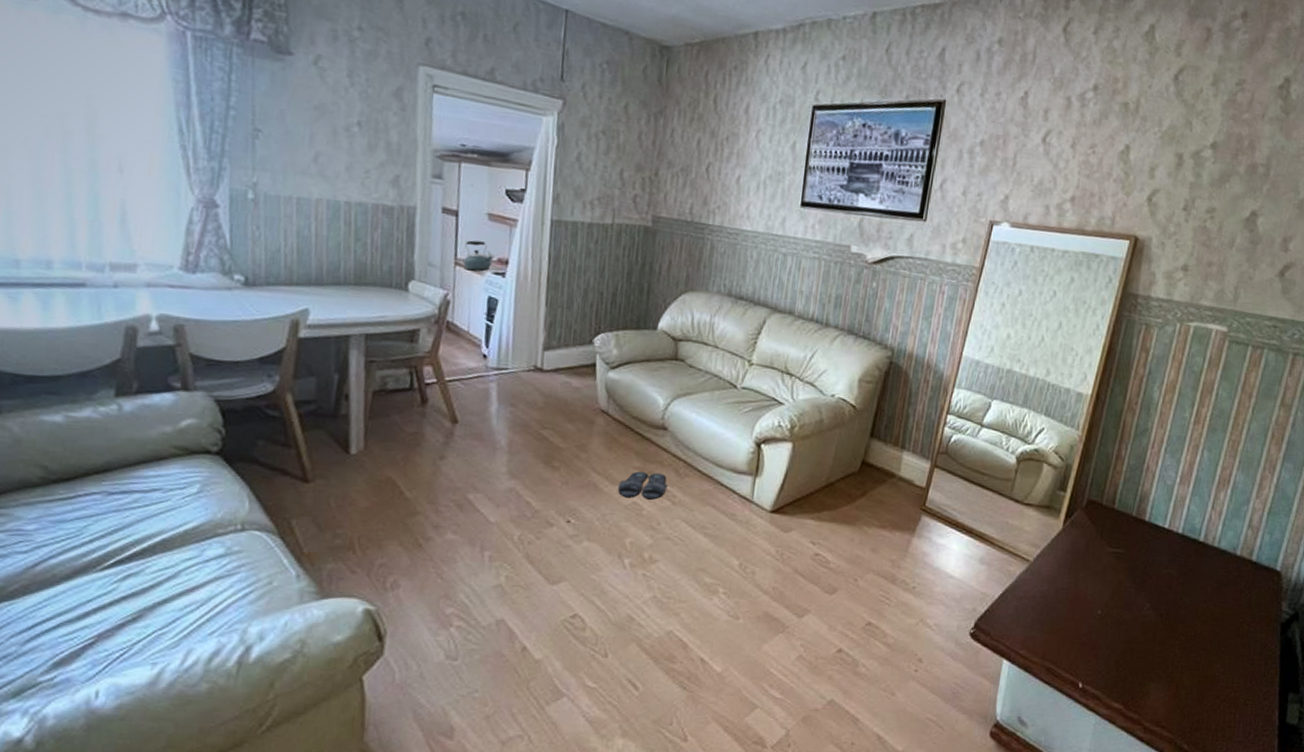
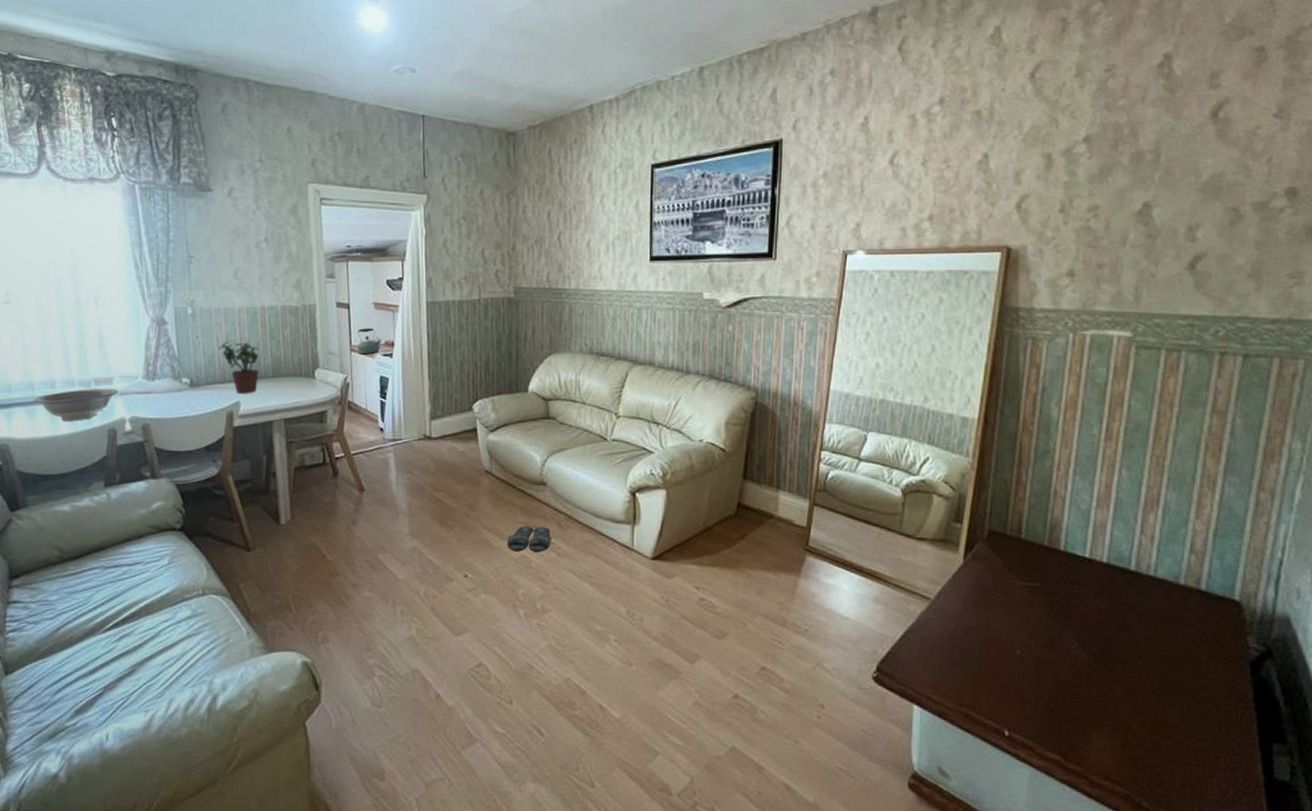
bowl: none [17,274,144,313] -> present [33,388,119,421]
potted plant: none [286,237,339,302] -> present [218,342,259,395]

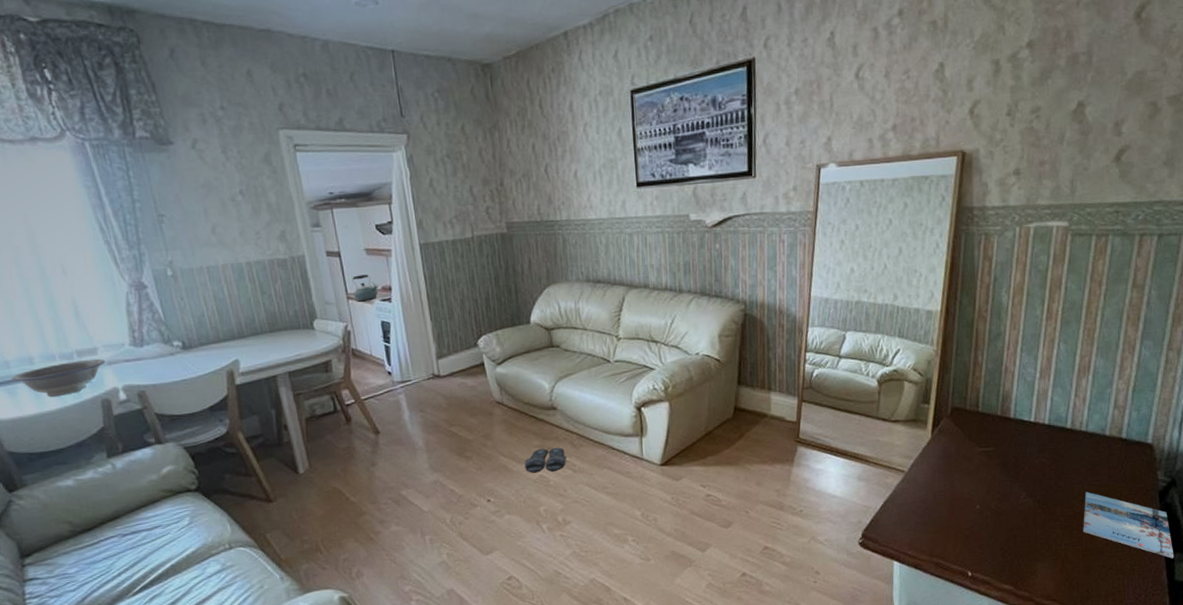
potted plant: present [218,342,259,395] -> none [207,299,255,353]
magazine: none [1151,650,1272,750] -> present [1083,491,1174,559]

